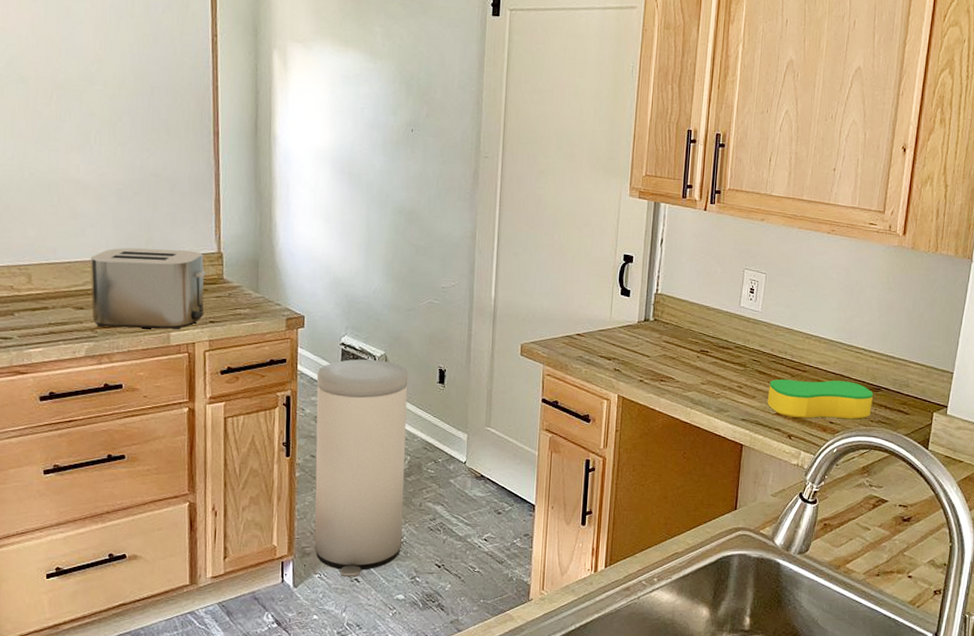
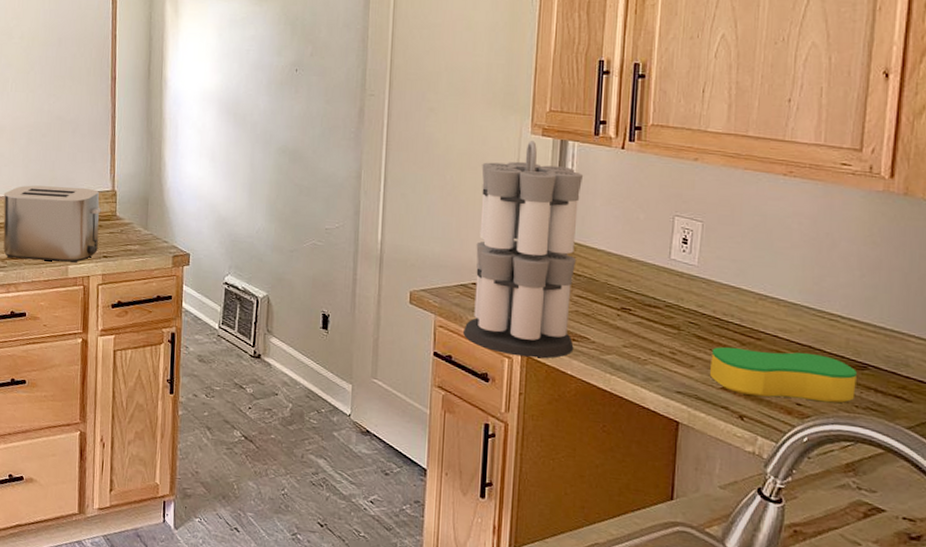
pedal bin: present [314,359,409,577] -> none [195,299,291,527]
spice rack: none [568,203,673,399] -> present [463,141,584,359]

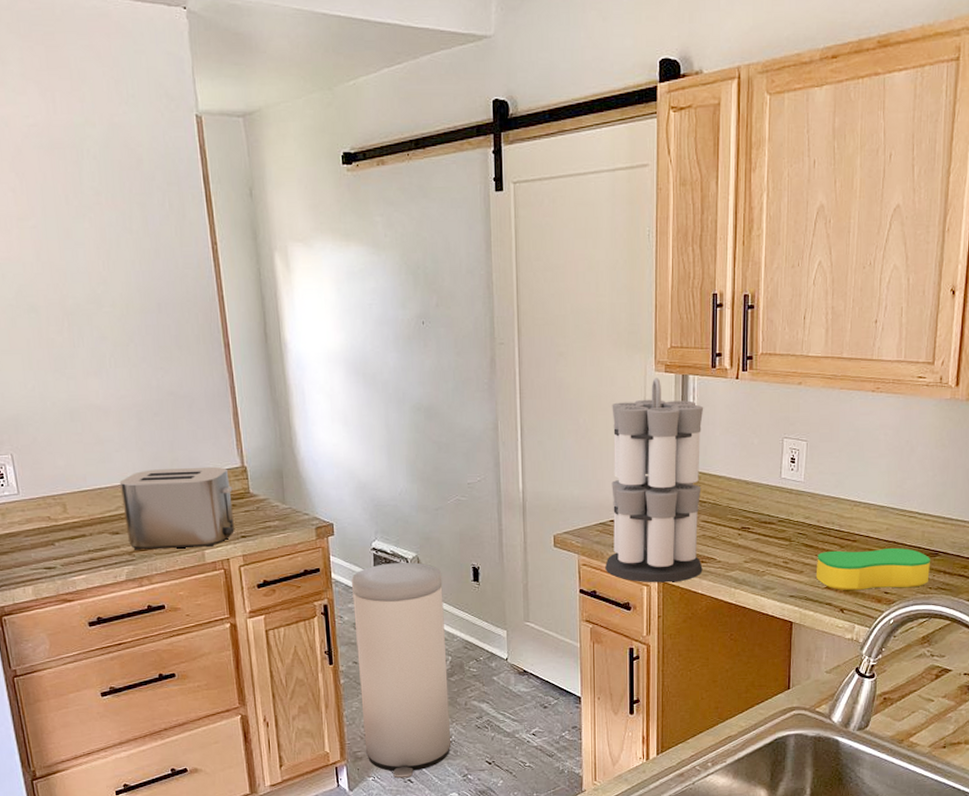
pedal bin: none [195,299,291,527] -> present [351,562,452,779]

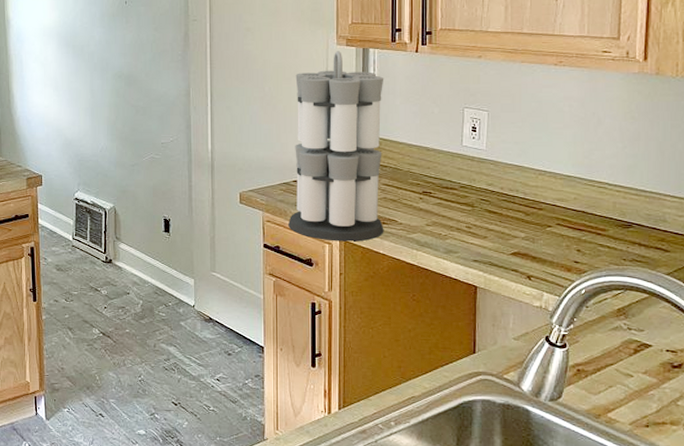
pedal bin: present [351,562,452,779] -> none [55,212,141,412]
sponge: present [817,548,930,591] -> none [501,217,623,259]

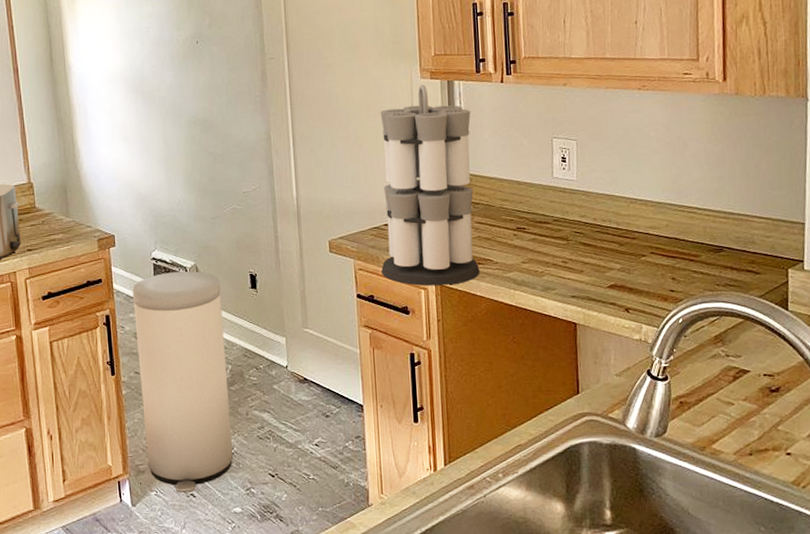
pedal bin: none [55,212,141,412] -> present [132,271,234,493]

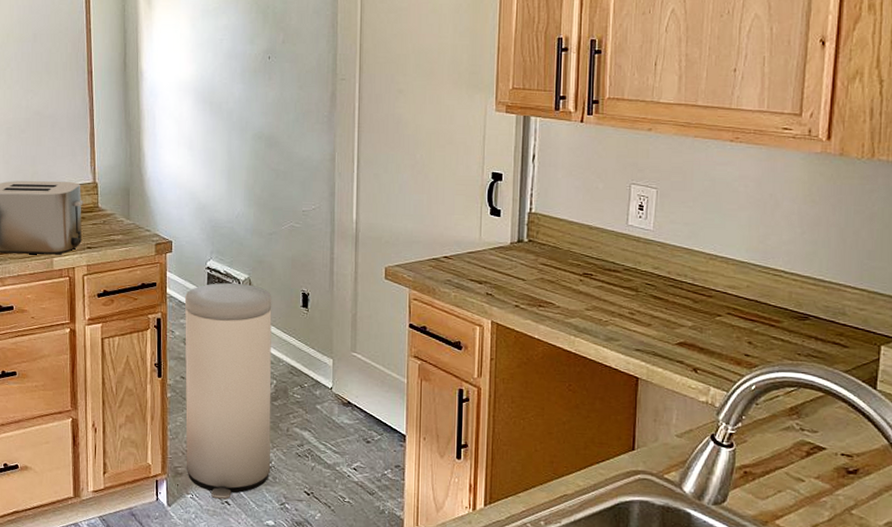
spice rack: present [380,85,480,287] -> none [437,118,546,325]

